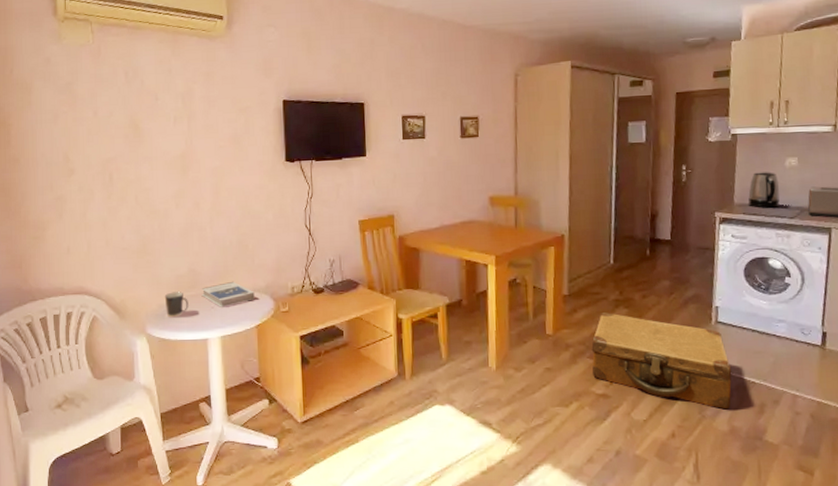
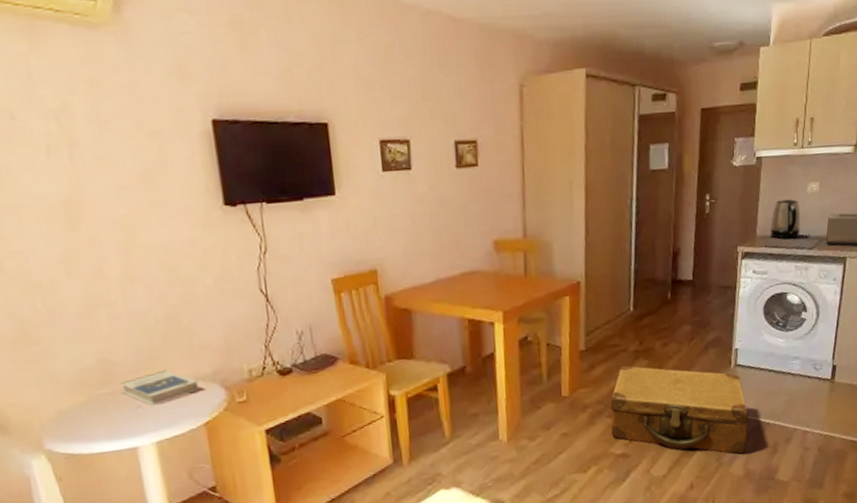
mug: present [164,291,189,318] -> none [65,390,104,426]

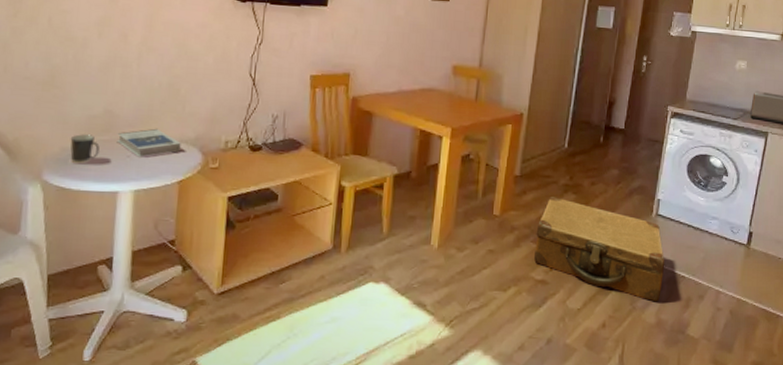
mug: none [65,390,104,426] -> present [70,134,100,164]
kettle: present [770,199,801,240] -> none [698,71,728,108]

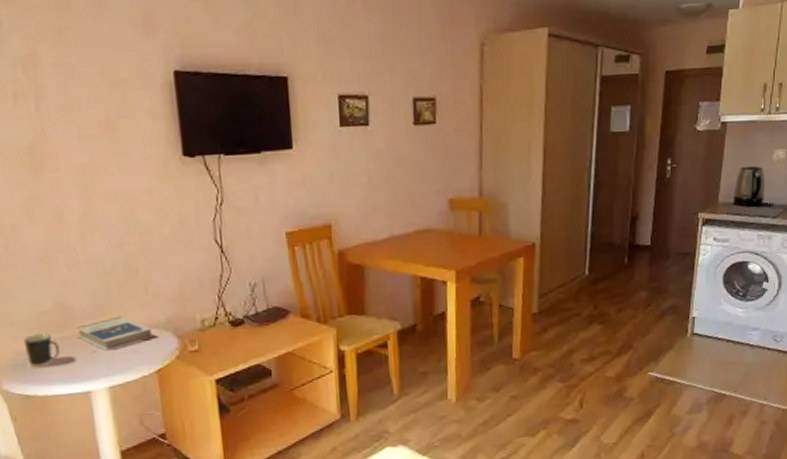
suitcase: present [534,197,665,302] -> none [561,330,704,425]
kettle: none [698,71,728,108] -> present [732,166,766,207]

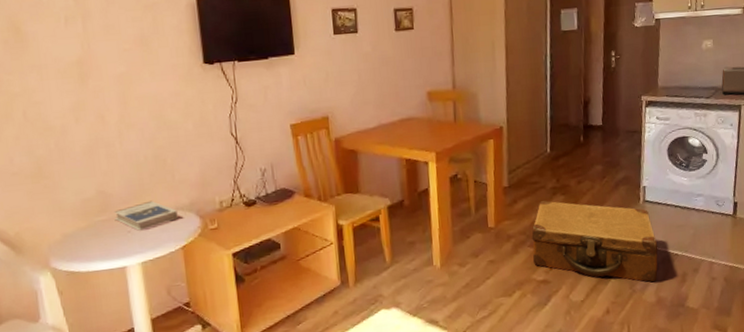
mug: present [23,333,60,368] -> none [69,217,100,247]
suitcase: none [561,330,704,425] -> present [531,200,658,283]
kettle: present [732,166,766,207] -> none [670,54,698,90]

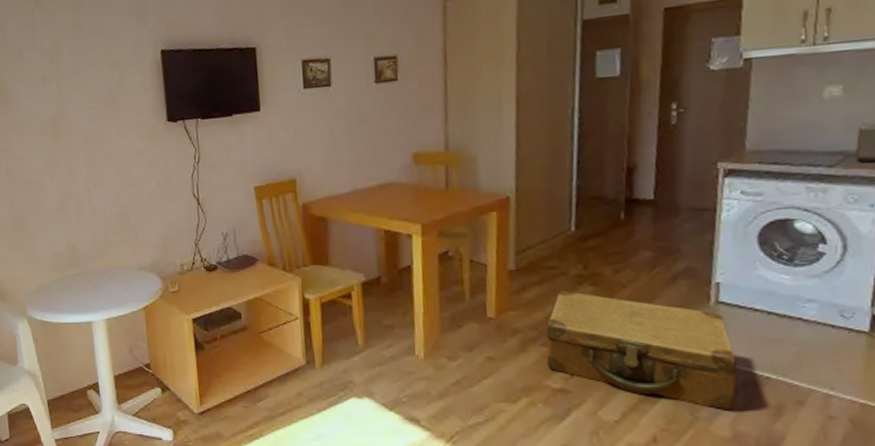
hardback book: present [114,200,178,231] -> none [82,258,140,288]

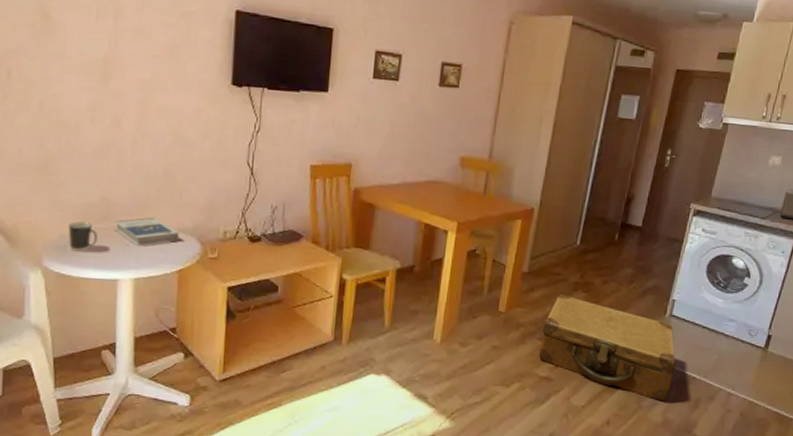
mug: none [43,270,70,299] -> present [68,221,98,252]
hardback book: none [82,258,140,288] -> present [114,217,179,246]

